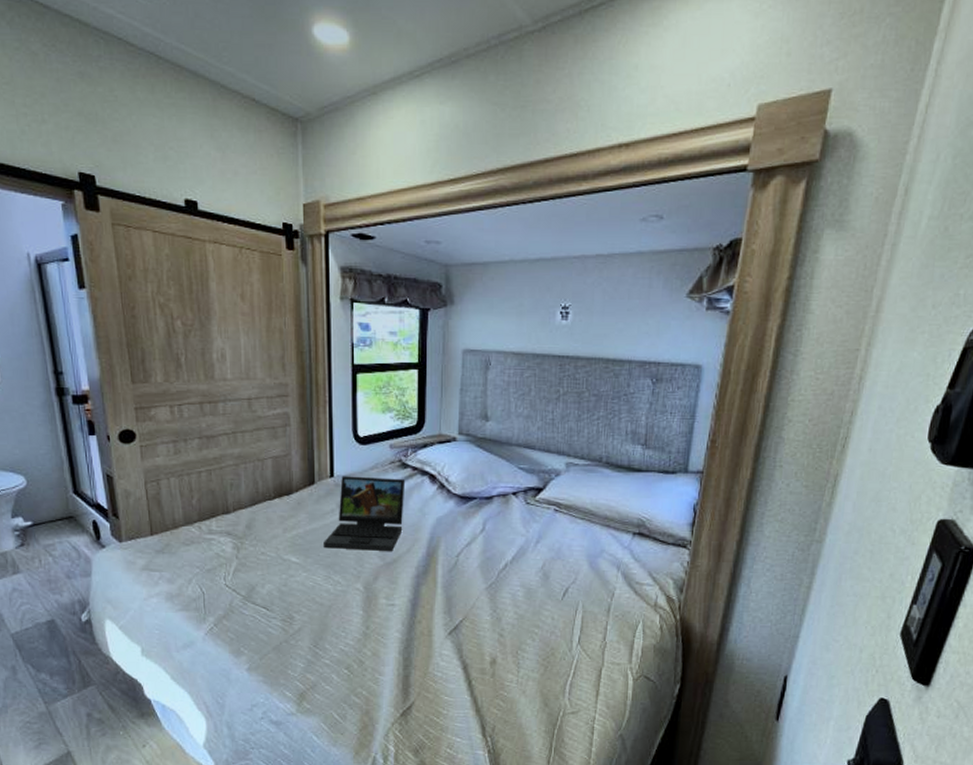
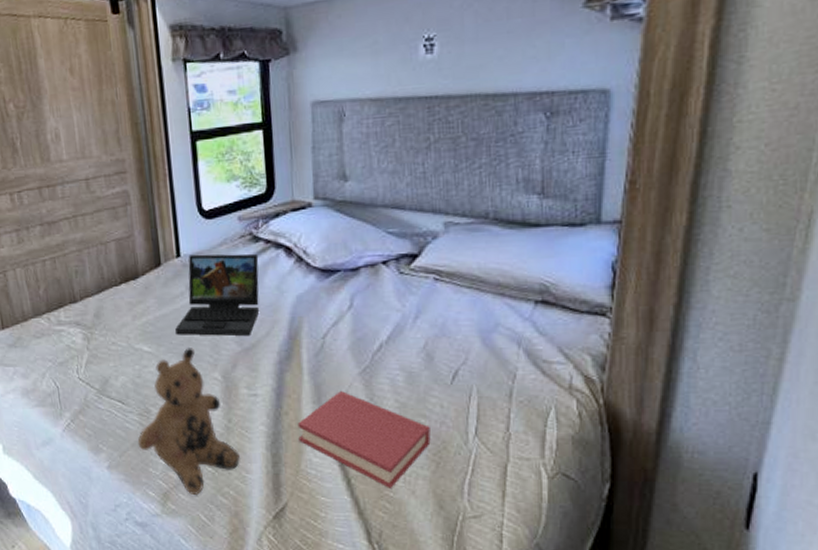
teddy bear: none [279,560,374,696] -> present [137,348,240,496]
hardback book: none [429,603,542,689] -> present [297,391,431,488]

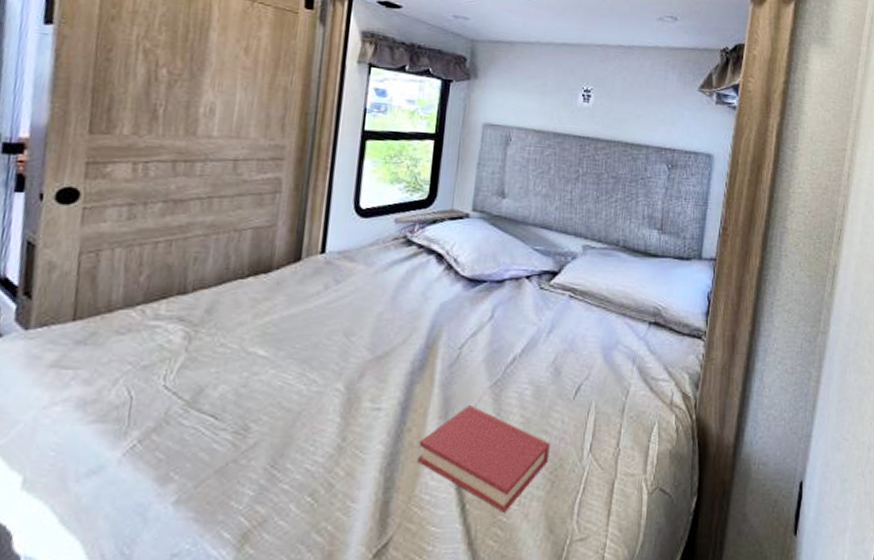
teddy bear: present [137,348,240,496] -> none [223,353,348,535]
laptop: present [175,253,260,336] -> none [302,252,409,342]

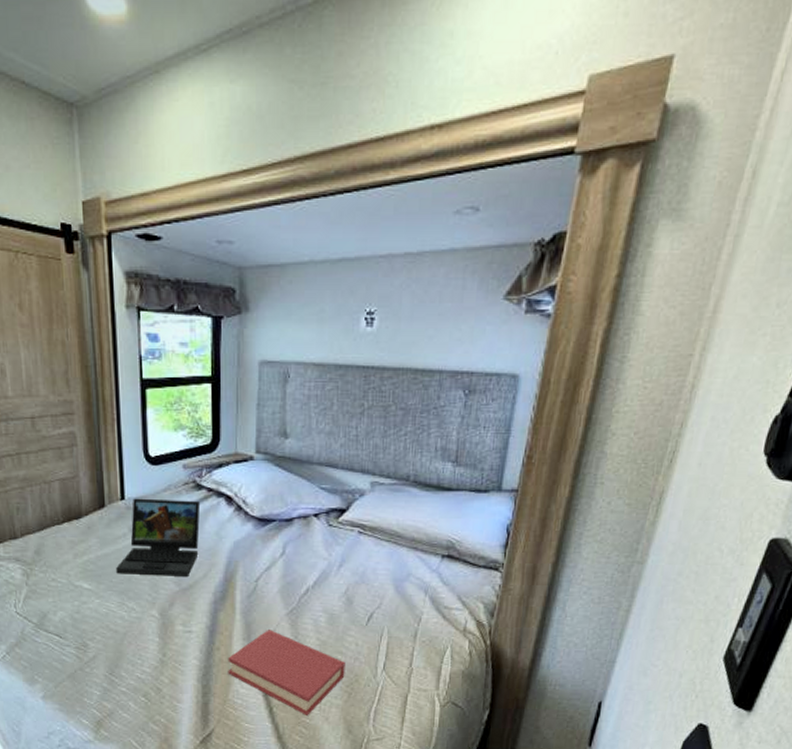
laptop: none [302,252,409,342] -> present [116,498,201,576]

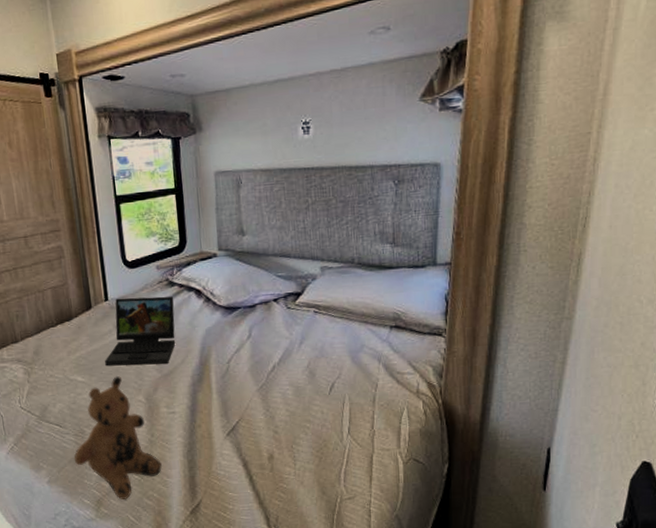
teddy bear: none [73,586,172,724] -> present [74,376,162,500]
hardback book: present [228,630,345,715] -> none [208,405,315,481]

